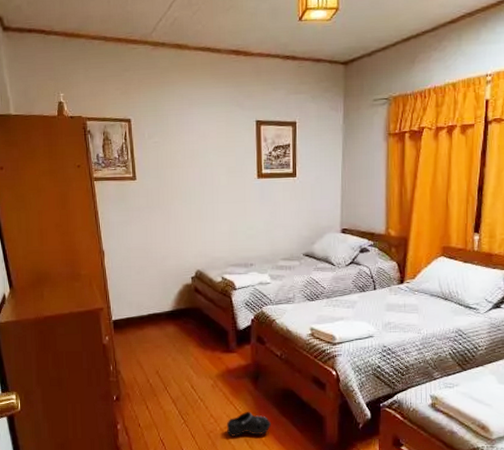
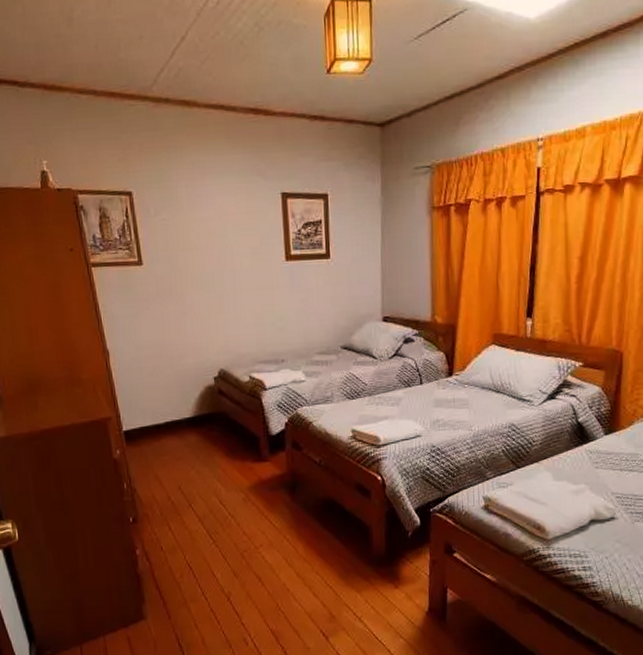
shoe: present [226,411,271,437] -> none [261,525,312,555]

